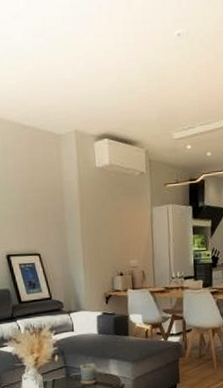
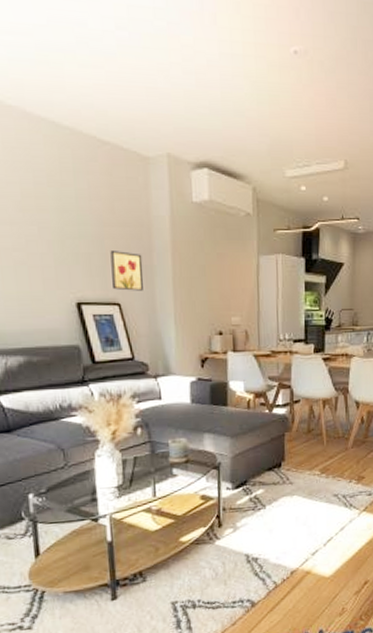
wall art: none [32,211,58,243] -> present [110,251,144,291]

